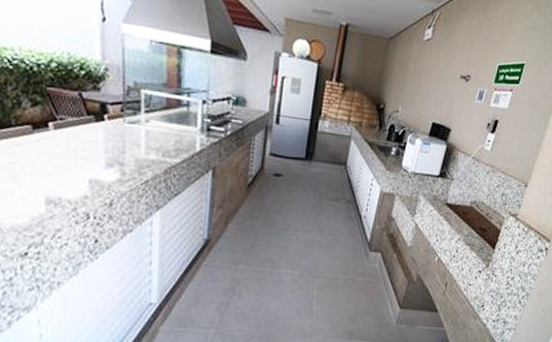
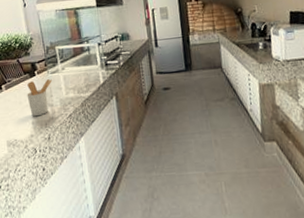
utensil holder: none [86,126,128,174] -> present [27,79,52,117]

